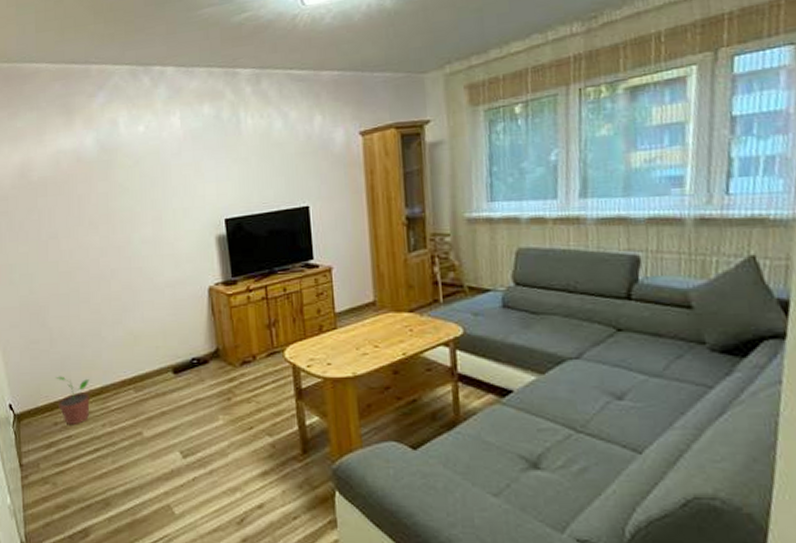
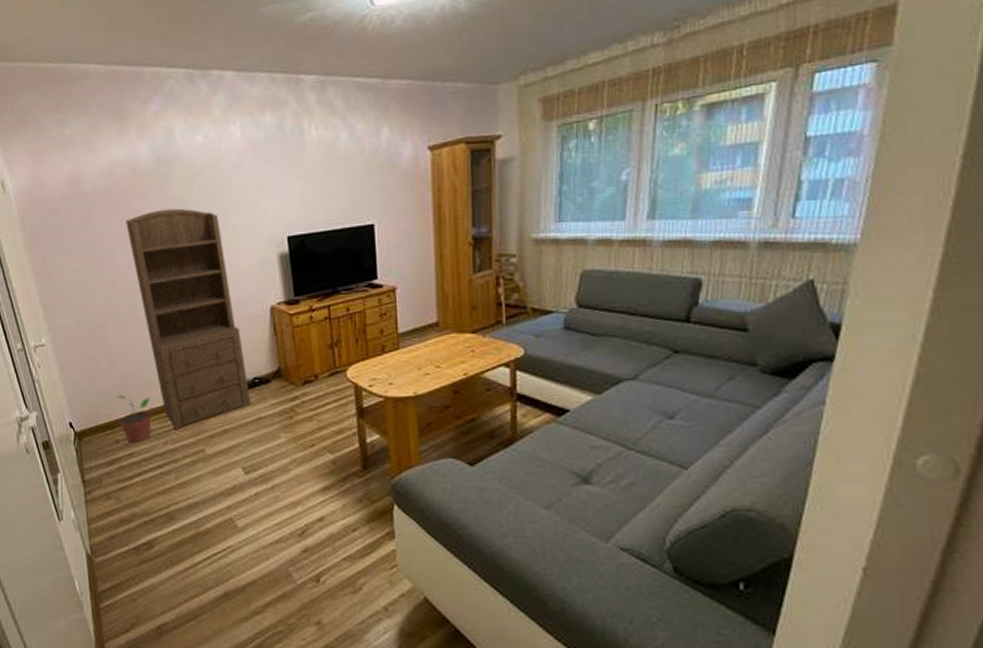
shelving unit: none [70,193,189,411] -> present [126,208,251,429]

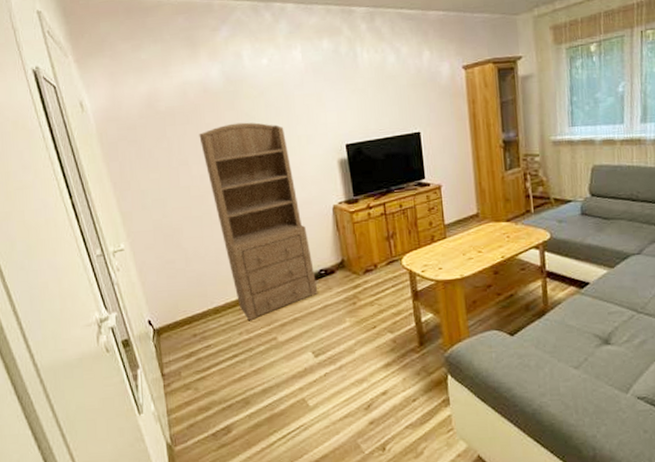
potted plant: present [116,394,151,443] -> none [192,291,227,336]

